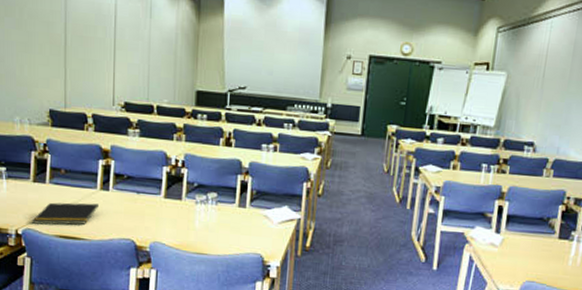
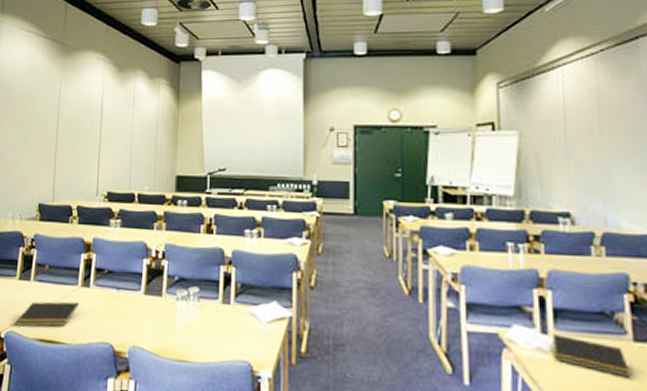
notepad: none [501,234,552,264] -> present [552,334,631,378]

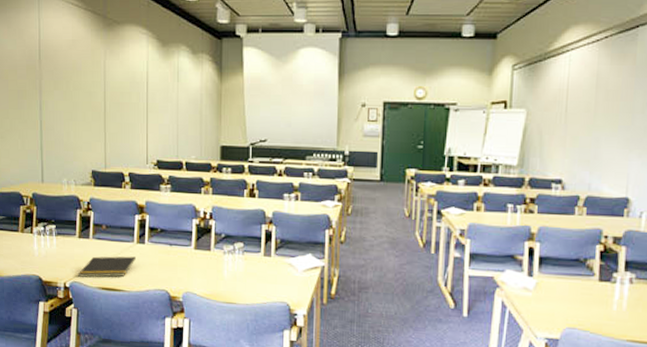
notepad: present [552,334,631,378] -> none [535,277,594,309]

